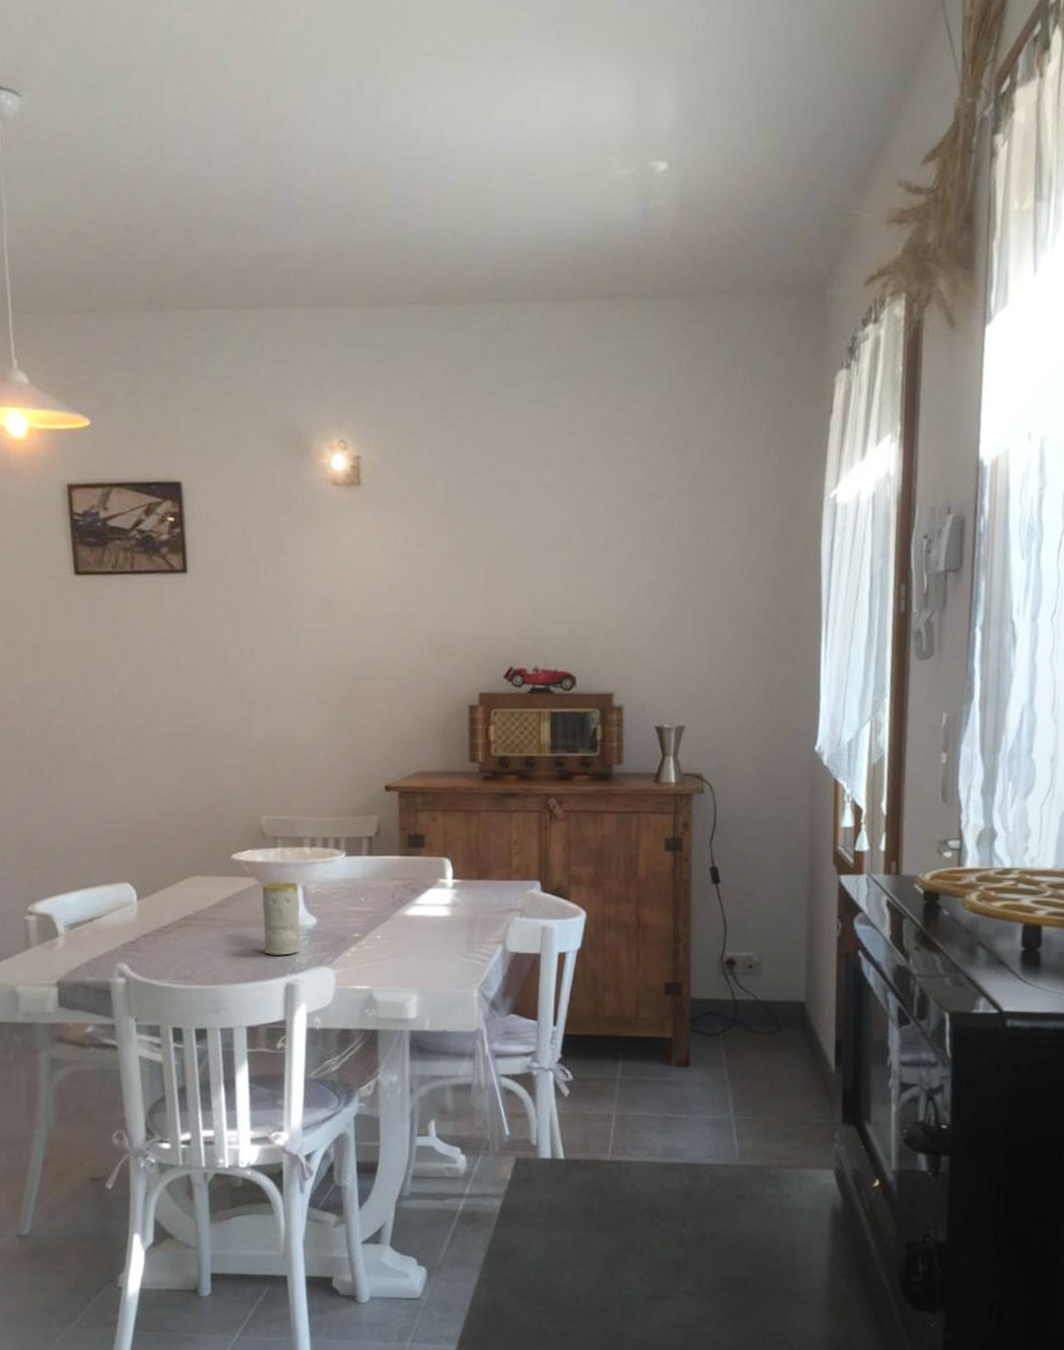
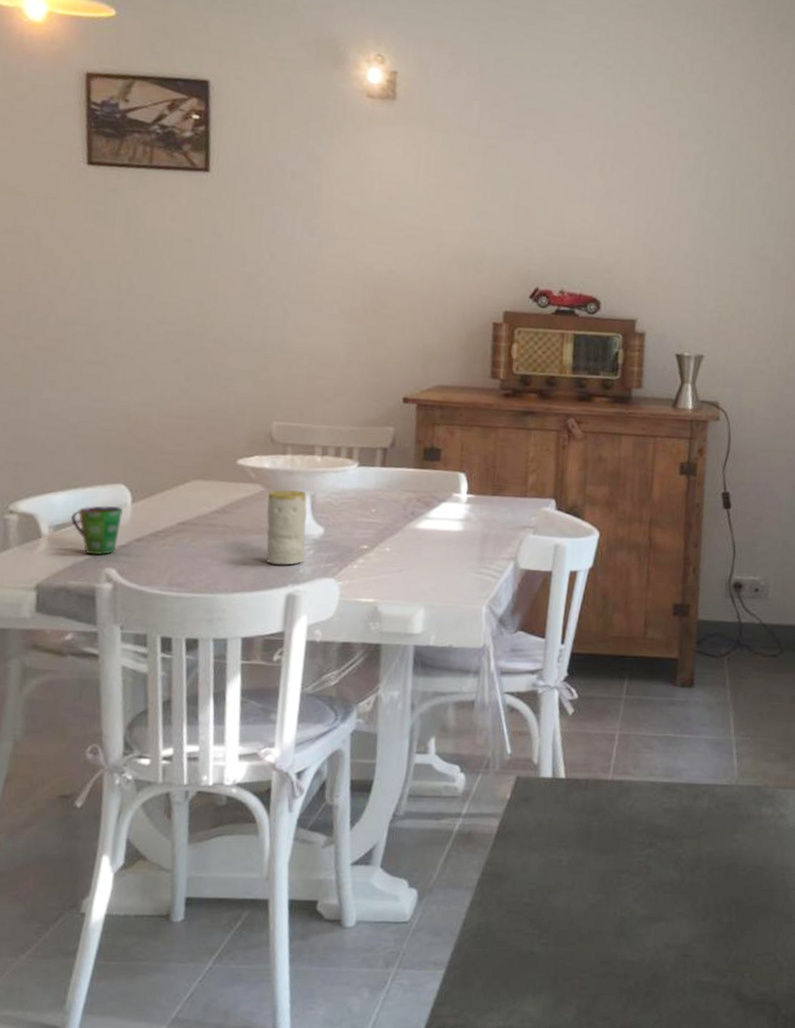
cup: none [84,903,129,951] -> present [71,505,123,555]

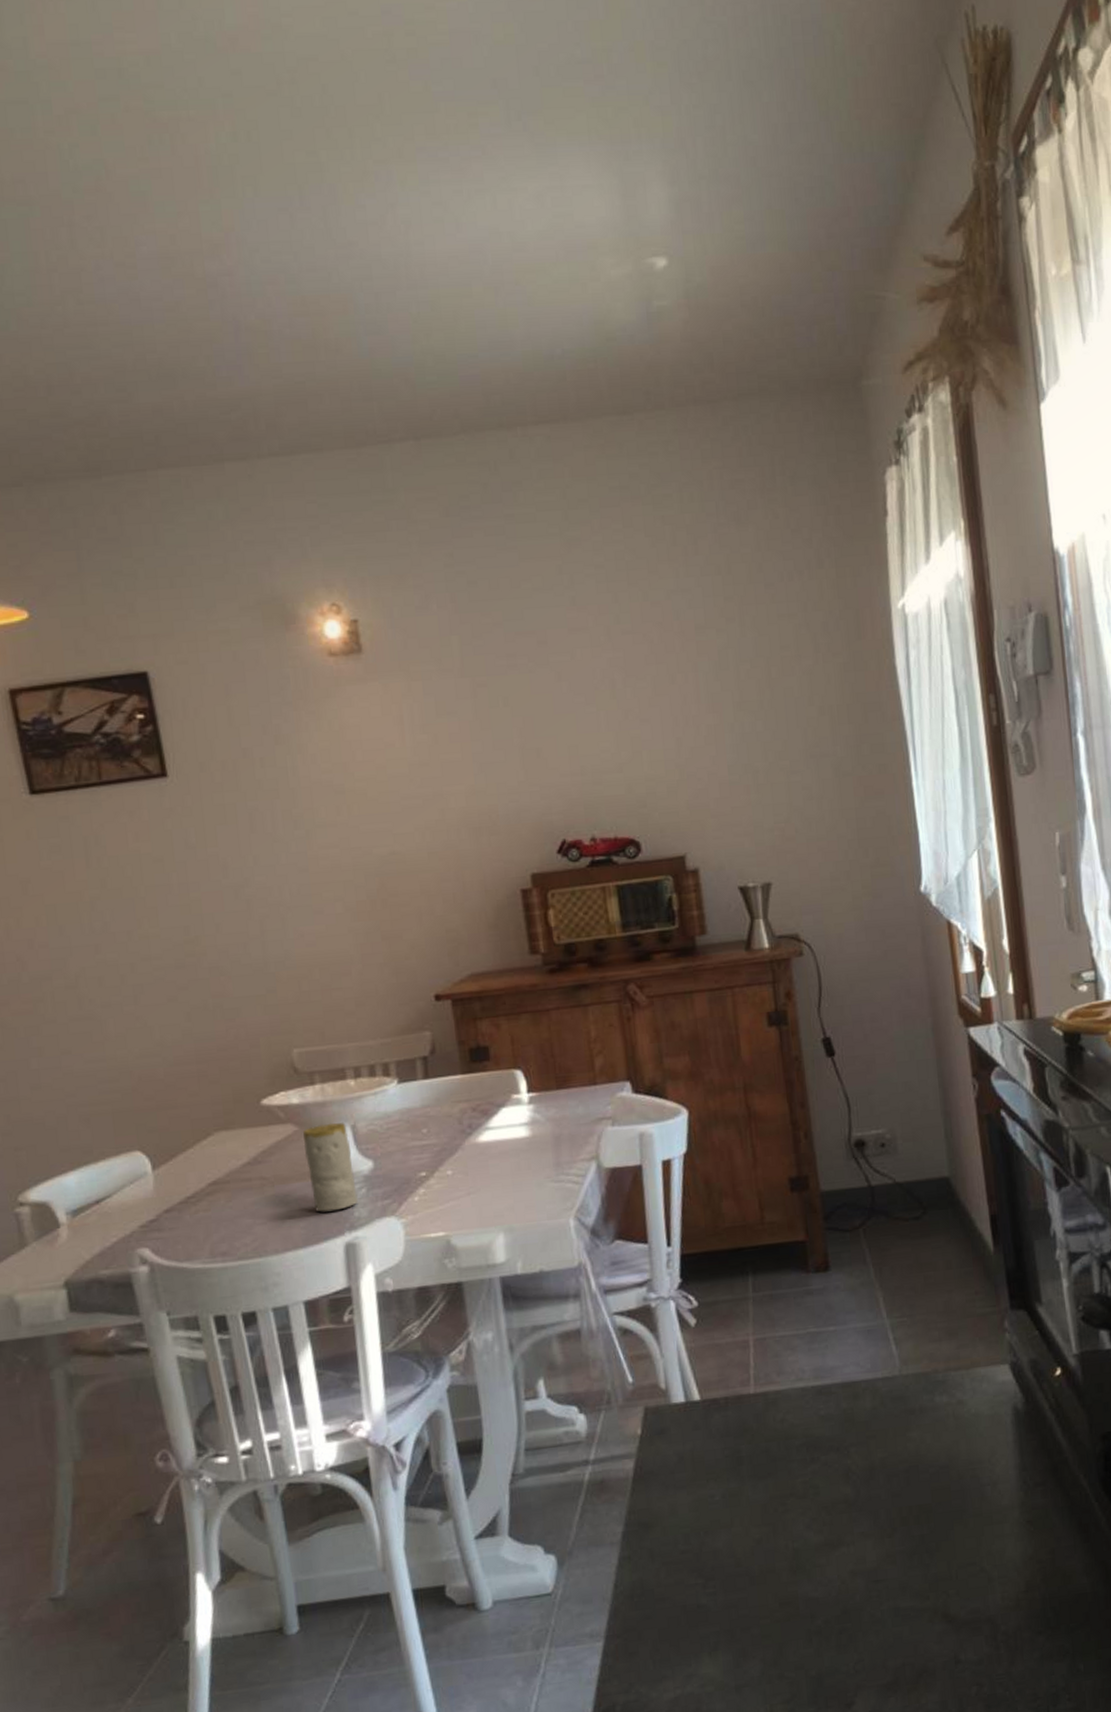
cup: present [71,505,123,555] -> none [88,1176,146,1237]

